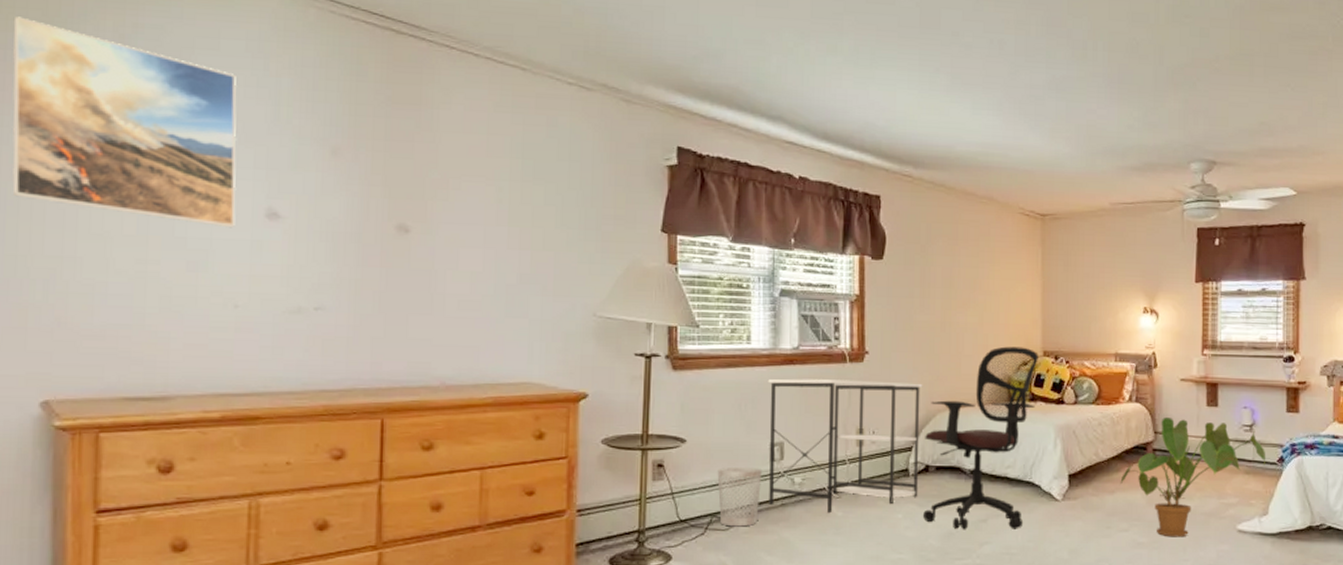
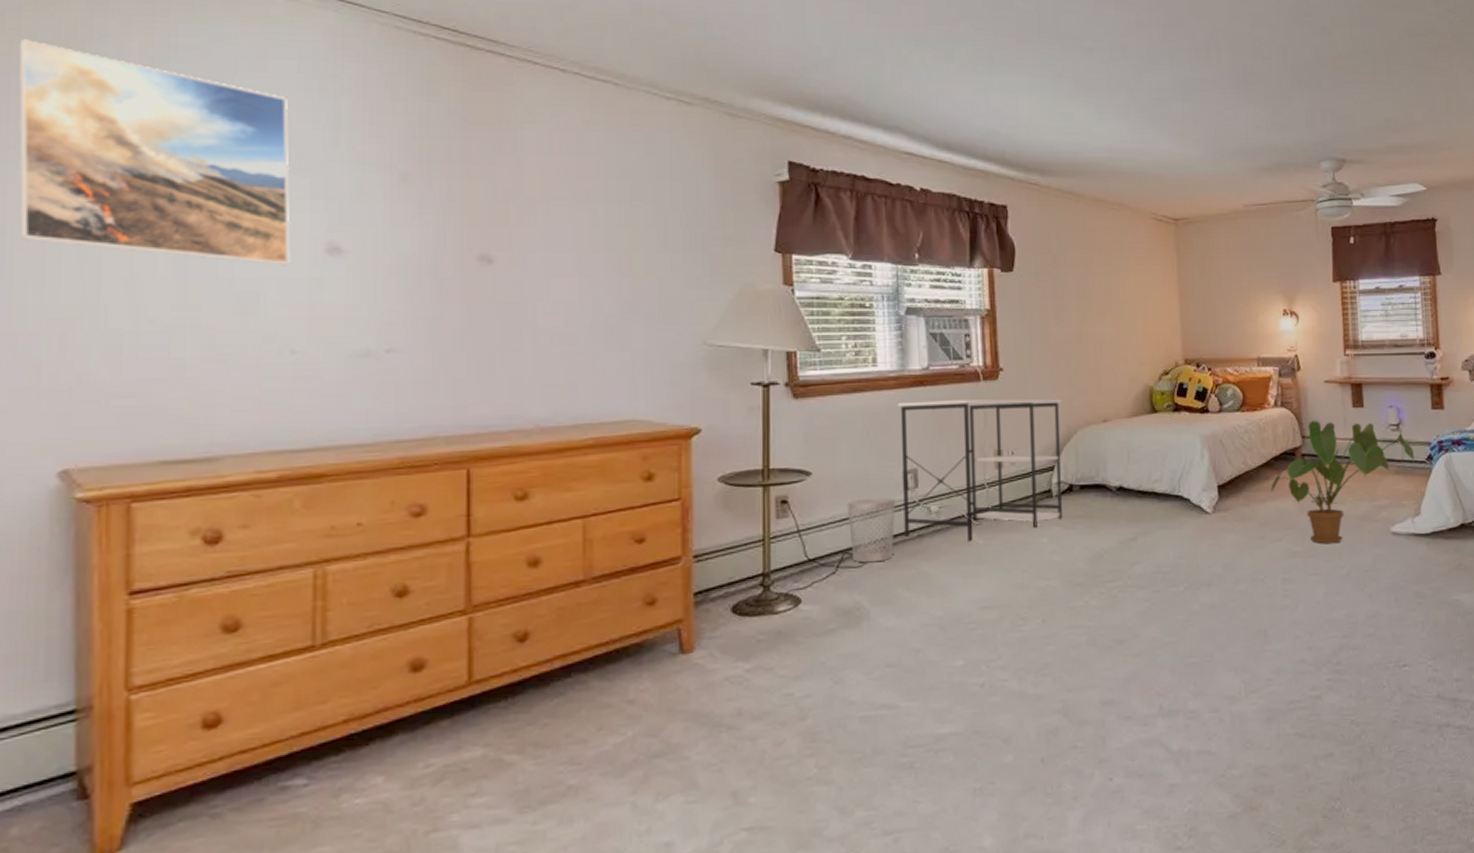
office chair: present [923,346,1038,530] -> none [1067,356,1180,551]

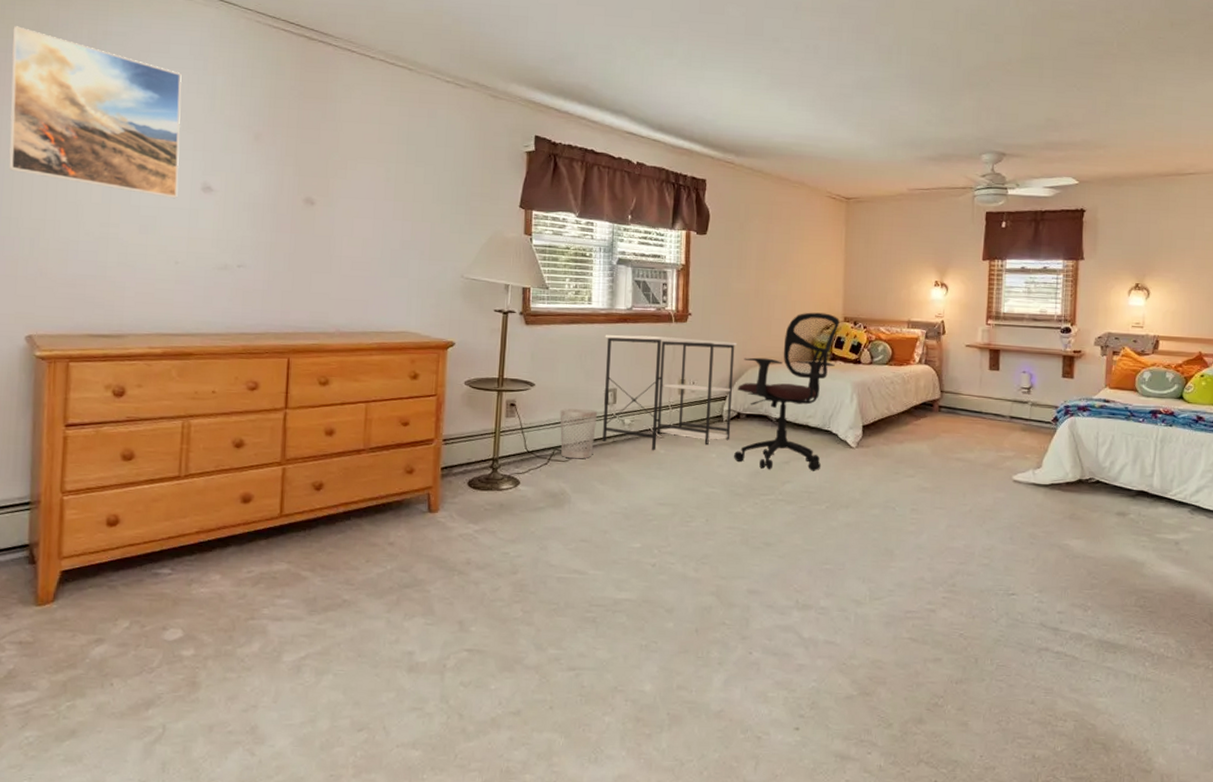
office chair: none [1067,356,1180,551] -> present [734,312,840,471]
house plant: present [1270,421,1415,544] -> none [908,378,1042,485]

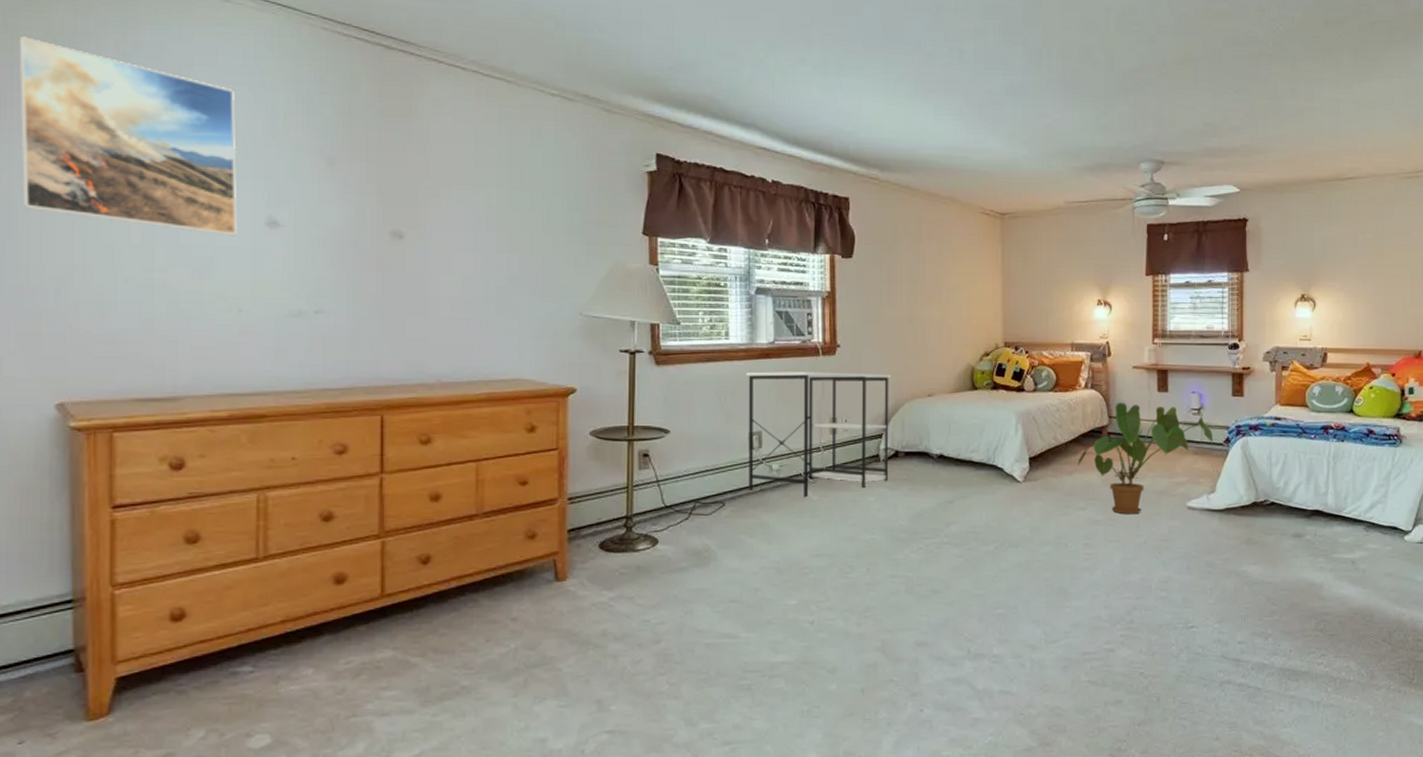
wastebasket: present [560,408,598,459] -> none [700,455,742,512]
office chair: present [734,312,840,471] -> none [894,338,1000,511]
house plant: none [908,378,1042,485] -> present [1077,403,1214,515]

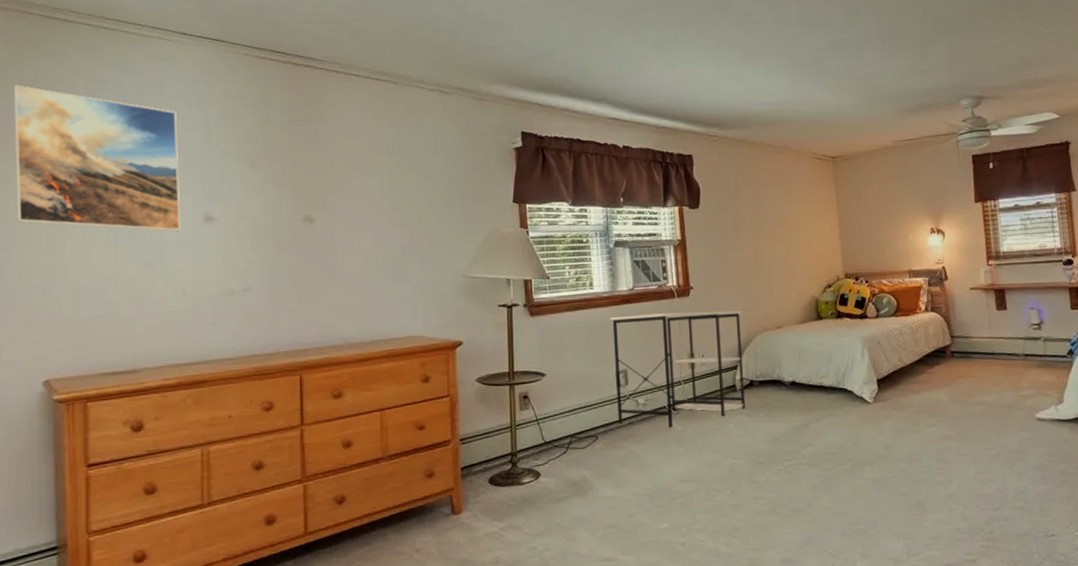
house plant: present [1077,403,1214,515] -> none [924,323,1057,429]

